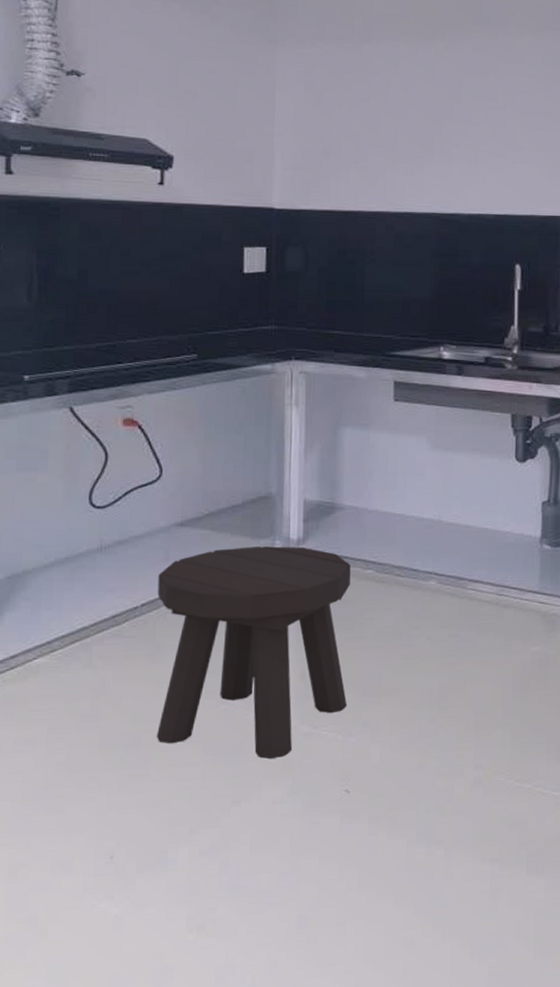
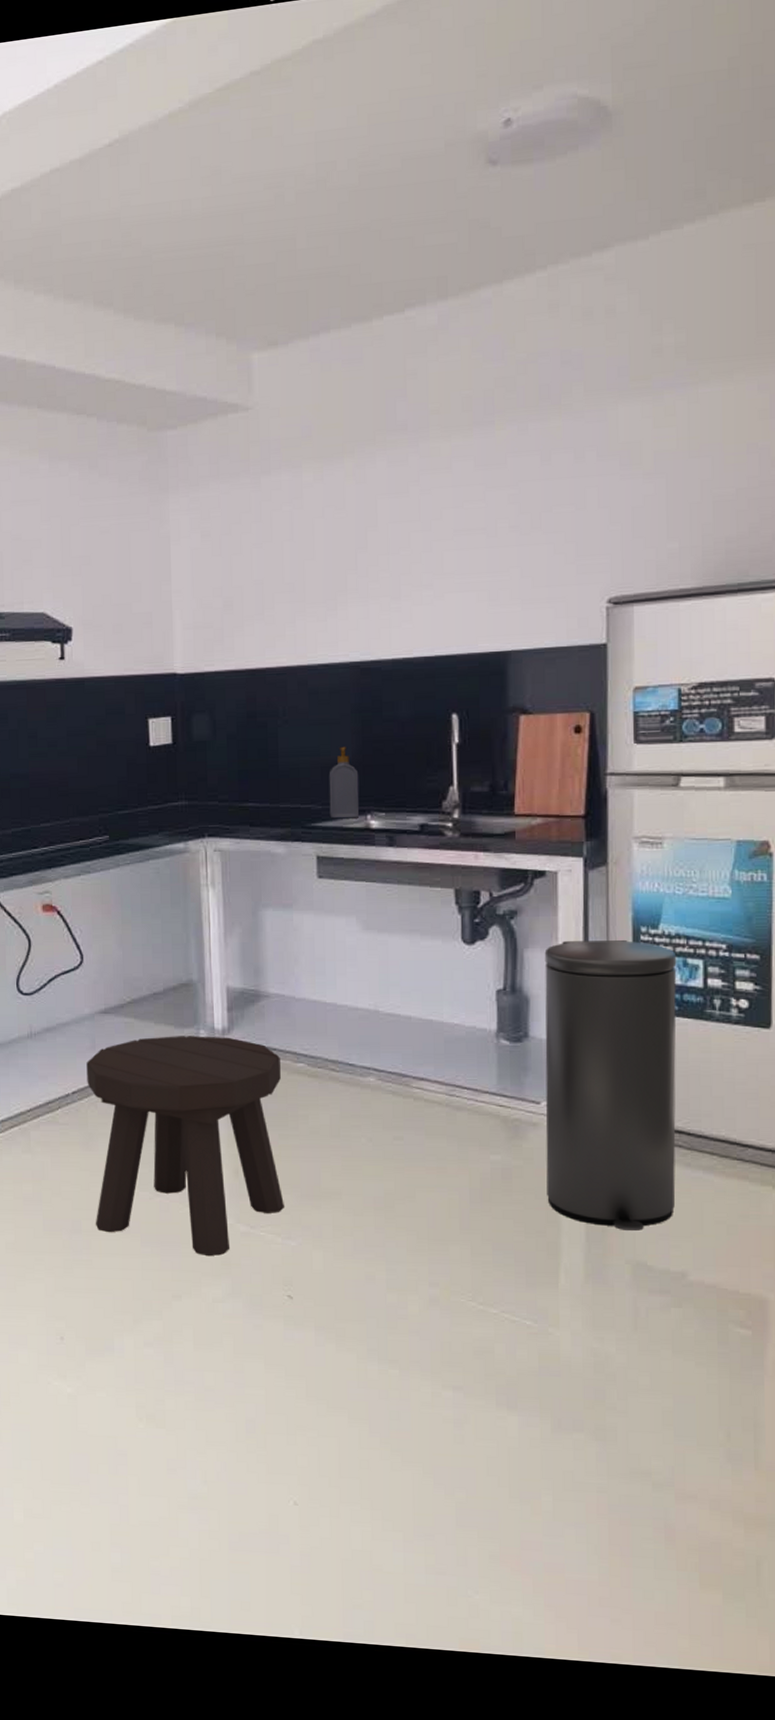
soap bottle: none [407,285,435,349] -> present [328,746,360,819]

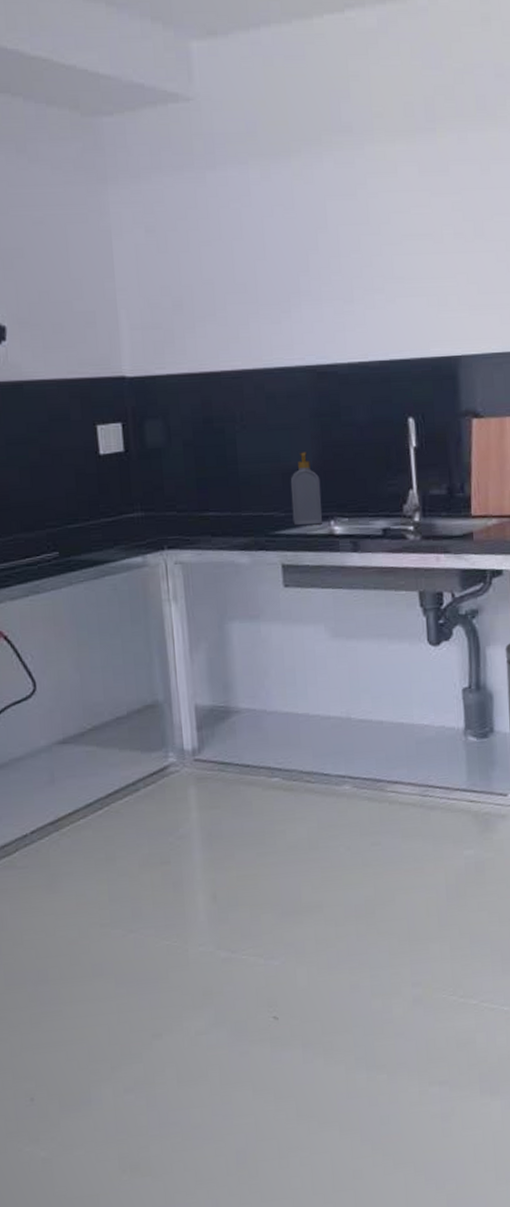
stool: present [86,1036,284,1257] -> none [45,757,265,989]

